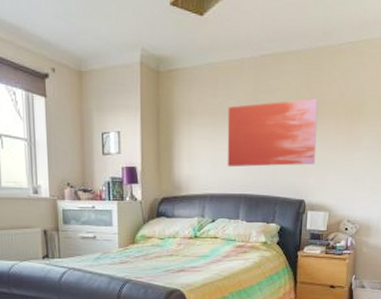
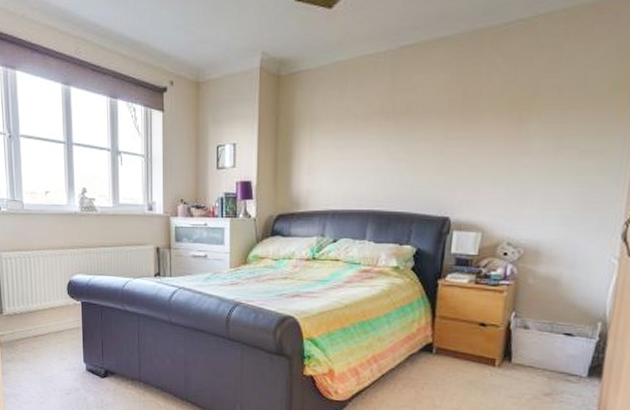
wall art: present [227,99,318,167] -> none [353,94,473,180]

